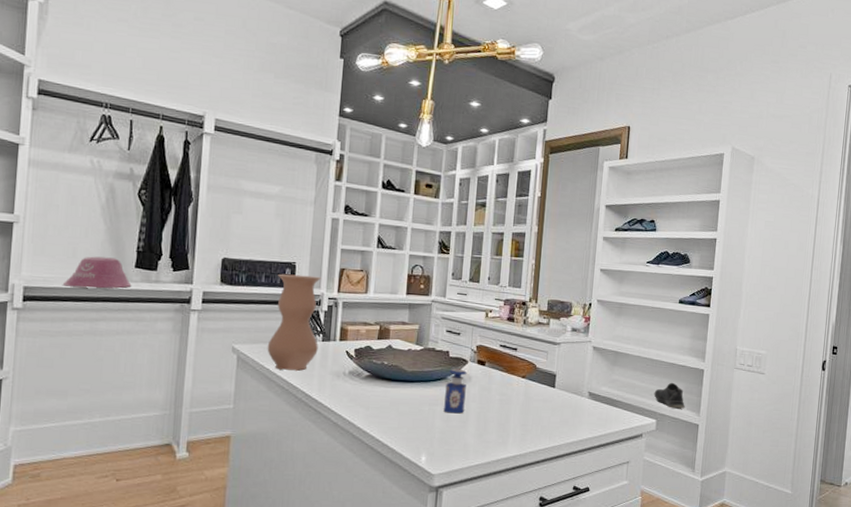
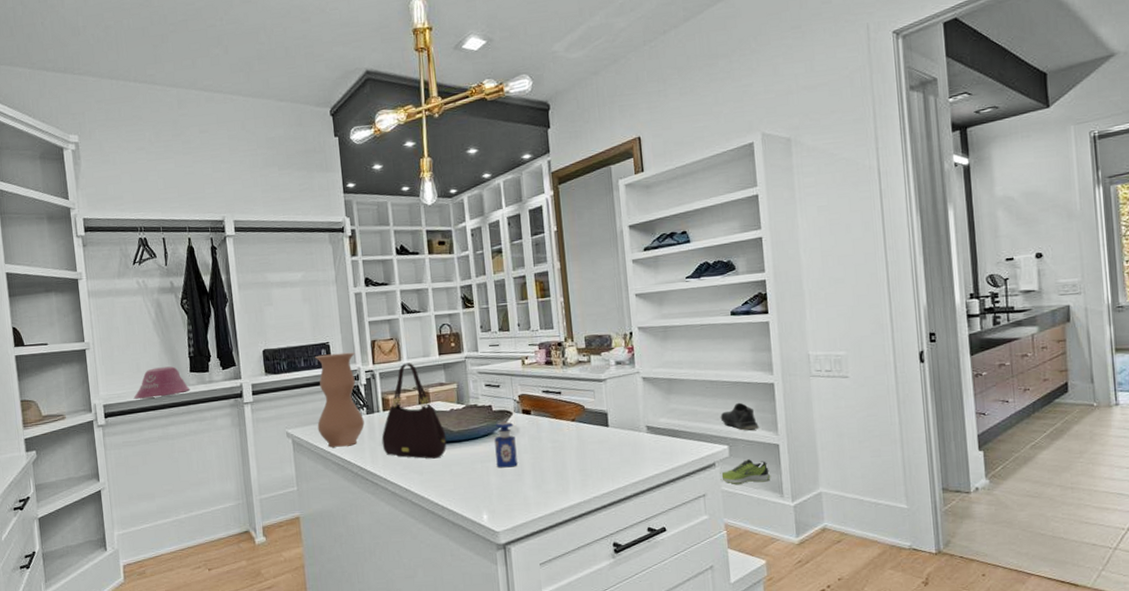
handbag: none [332,296,400,395] -> present [381,362,447,459]
athletic shoe: none [644,434,687,457] -> present [720,459,771,484]

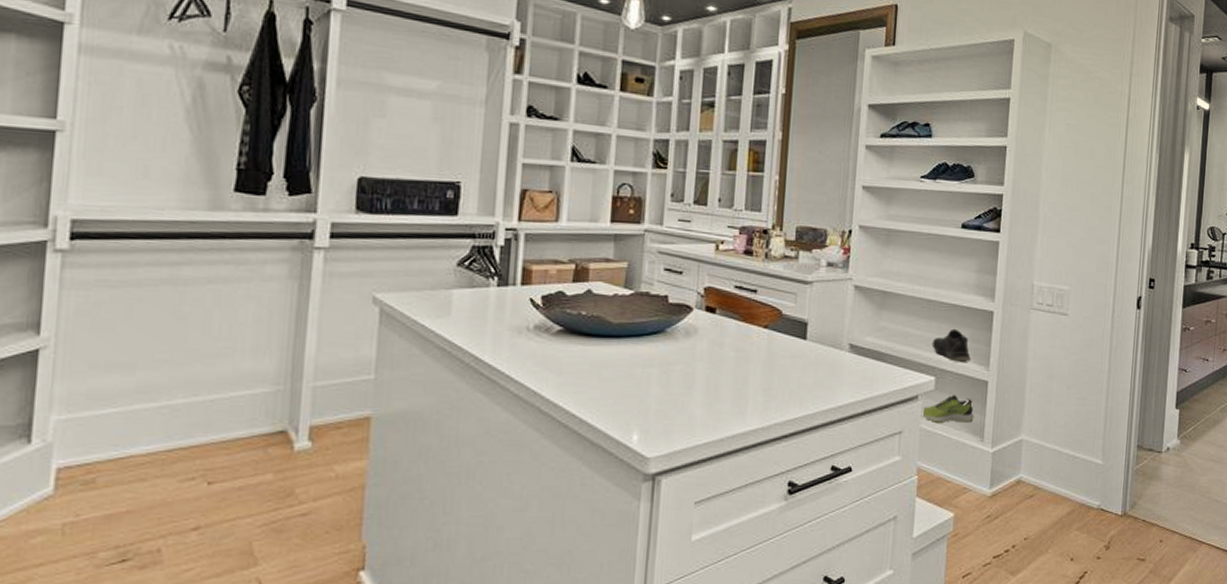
hat: present [133,366,190,399] -> none [128,176,230,221]
vase: present [315,352,365,448] -> none [421,197,495,326]
handbag: present [381,362,447,459] -> none [511,225,602,356]
perfume bottle: present [494,421,518,468] -> none [662,318,692,377]

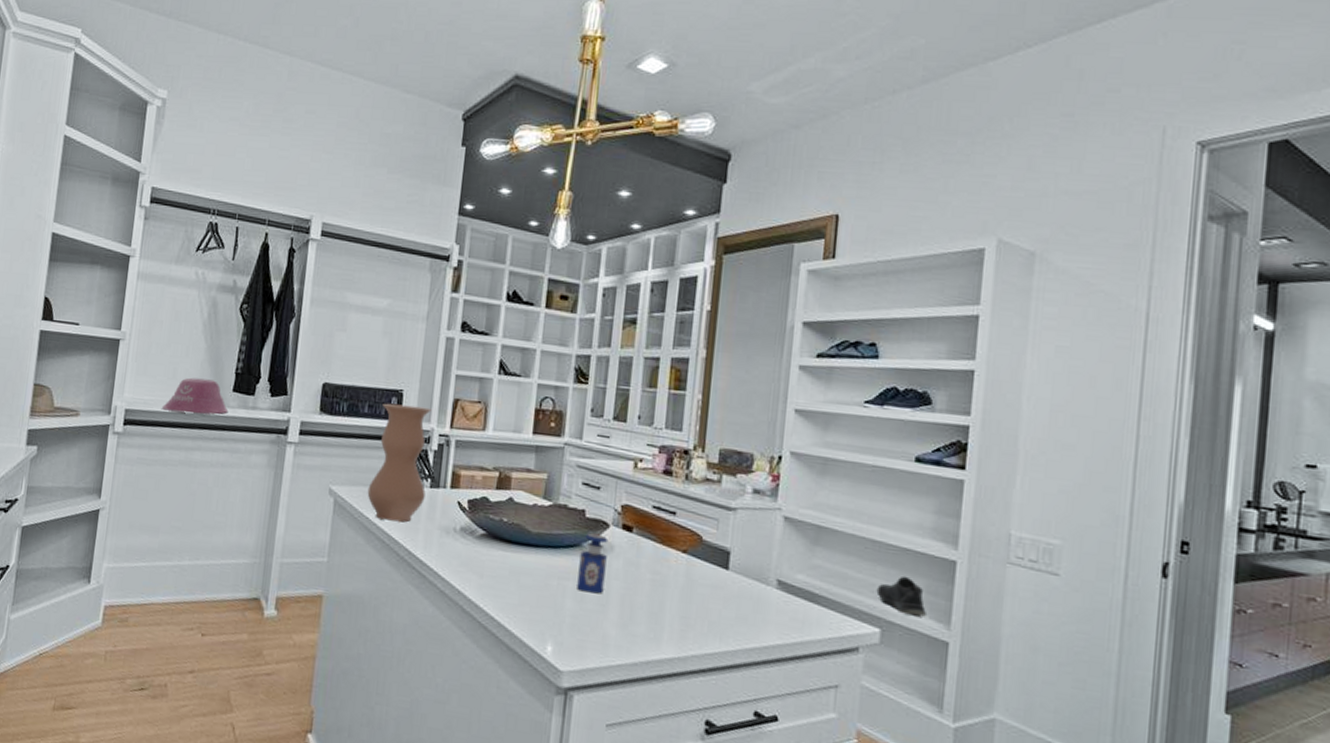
hat: none [128,176,230,221] -> present [161,377,229,415]
vase: none [421,197,495,326] -> present [367,403,431,522]
perfume bottle: none [662,318,692,377] -> present [577,533,609,594]
athletic shoe: present [921,395,975,423] -> none [862,652,931,688]

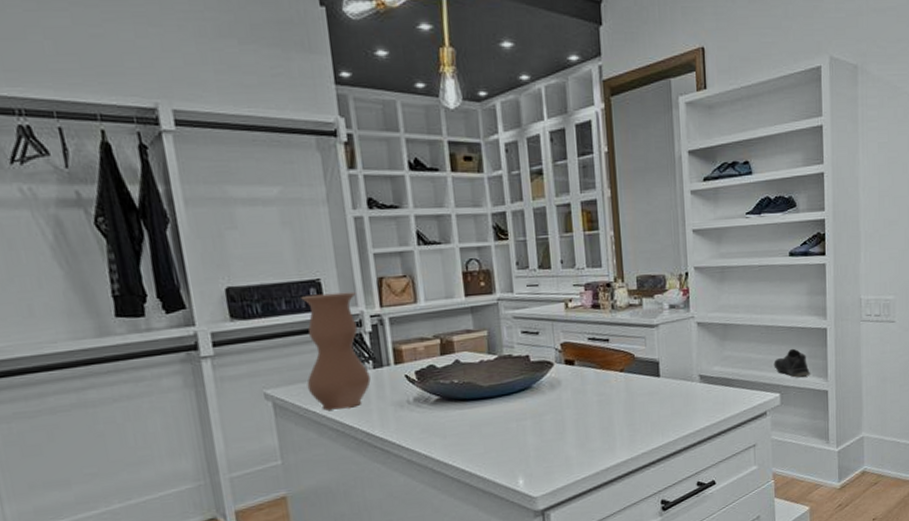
hat: present [161,377,229,415] -> none [25,309,117,354]
perfume bottle: present [577,533,609,594] -> none [532,373,559,427]

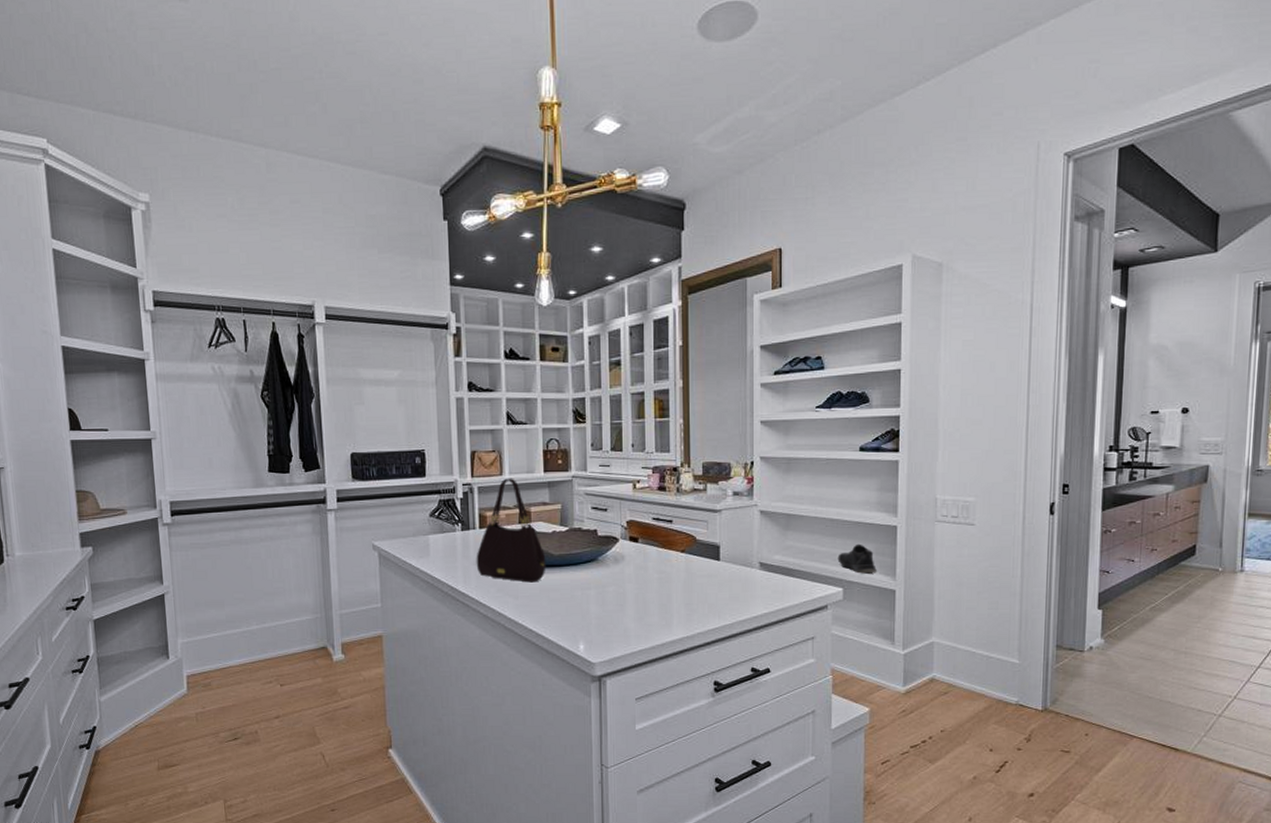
vase: present [301,291,371,411] -> none [407,462,458,564]
handbag: none [393,305,476,419] -> present [476,478,546,583]

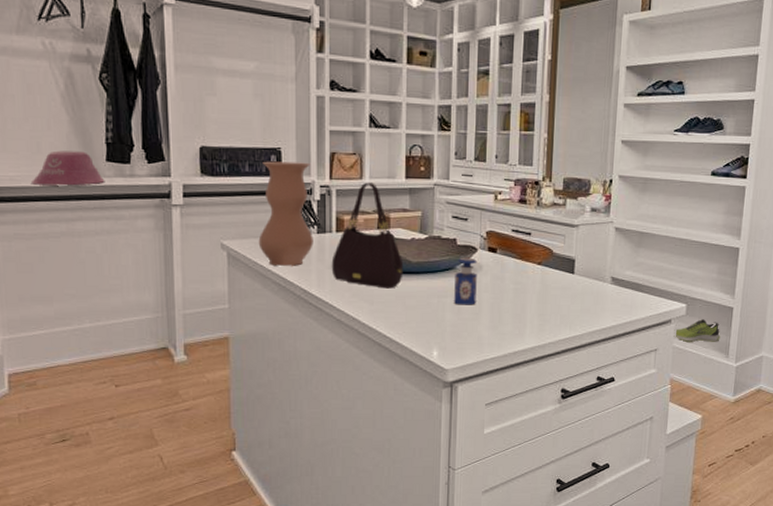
hat: none [204,464,268,497] -> present [30,150,105,186]
vase: none [407,462,458,564] -> present [258,161,313,266]
perfume bottle: none [597,548,620,597] -> present [454,257,477,305]
athletic shoe: none [831,604,884,628] -> present [673,319,721,342]
shoe: present [837,543,877,574] -> none [683,263,718,292]

